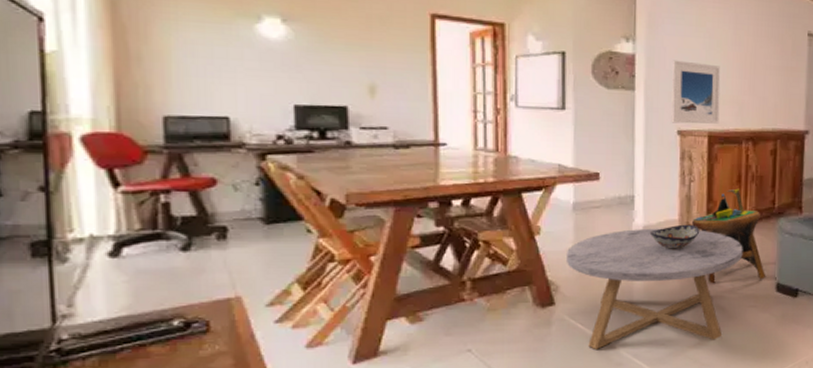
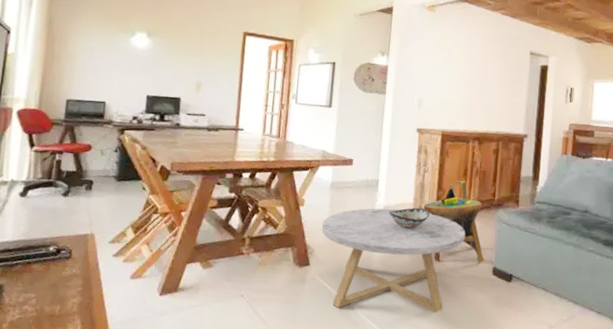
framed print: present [671,60,721,124] -> none [412,71,455,125]

